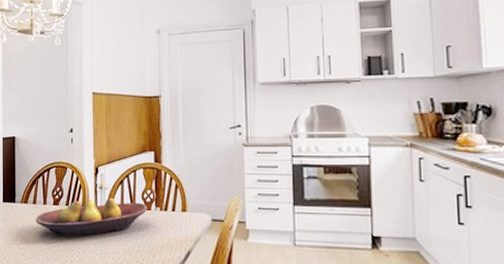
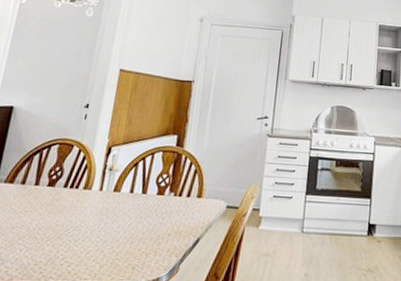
fruit bowl: present [36,197,148,237] -> none [20,180,161,223]

